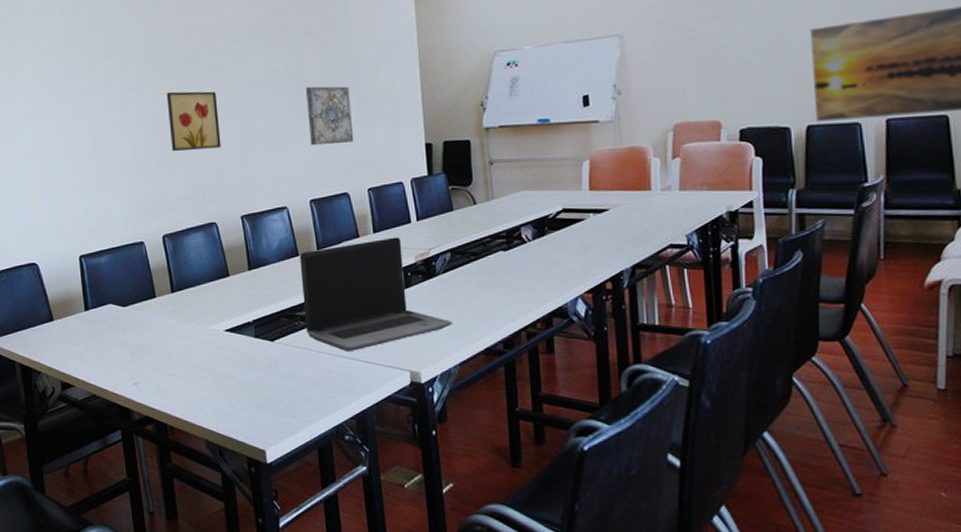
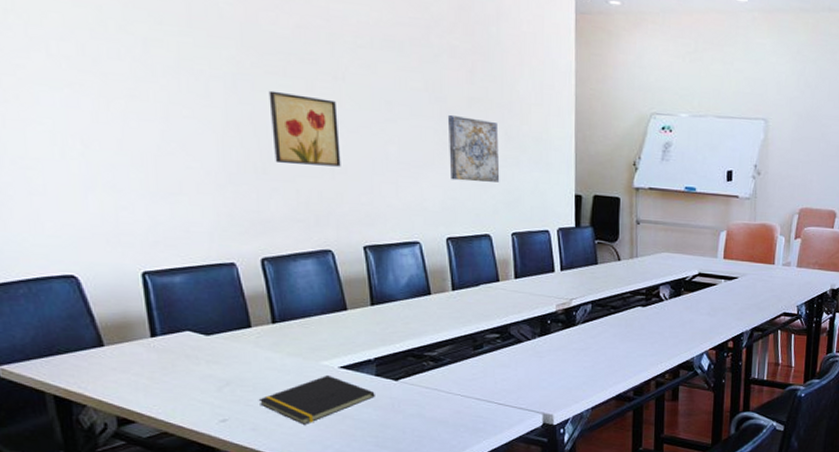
notepad: none [161,338,255,386] -> present [258,374,375,425]
laptop computer: present [300,237,453,351] -> none [432,284,589,393]

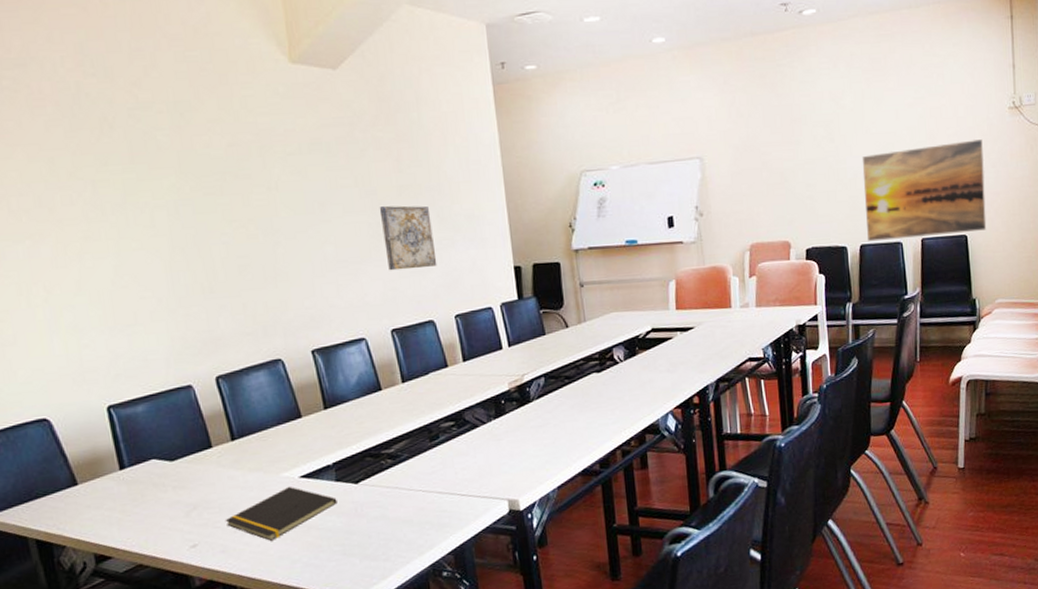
wall art: present [268,90,341,167] -> none [208,210,282,281]

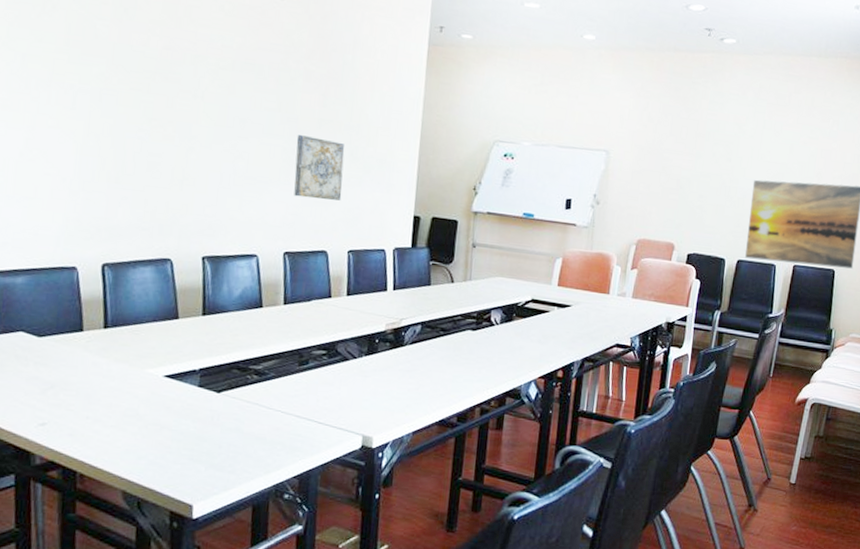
notepad: present [225,486,338,541] -> none [79,383,196,433]

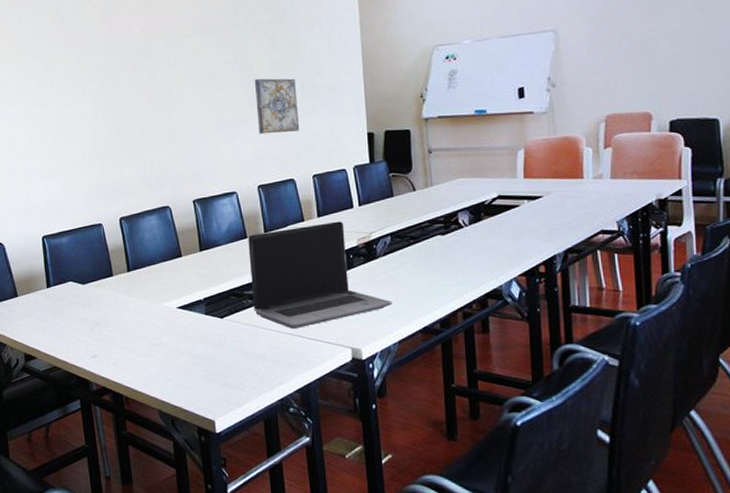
laptop computer: none [258,302,413,411] -> present [248,221,393,329]

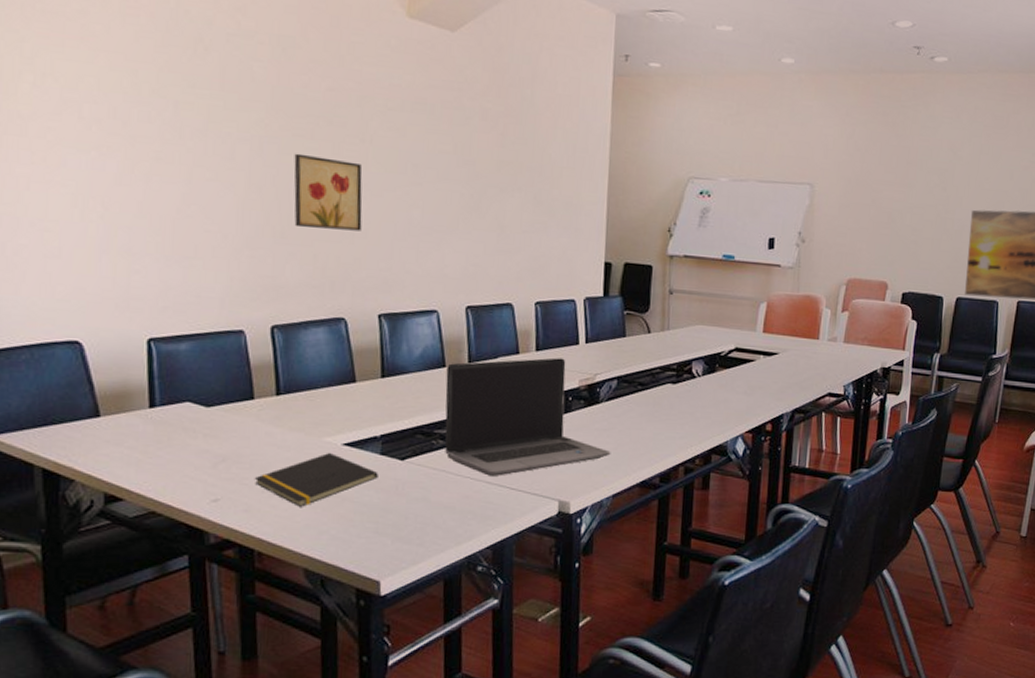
notepad: none [118,314,205,360] -> present [254,452,378,507]
wall art: none [124,82,175,140] -> present [294,153,363,231]
wall art: present [254,78,300,135] -> none [474,178,527,249]

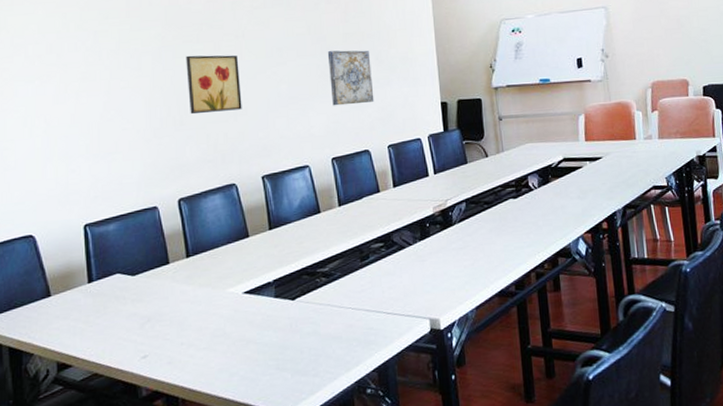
notepad: present [254,452,378,507] -> none [174,301,275,354]
laptop computer: present [444,357,611,476] -> none [321,190,469,305]
wall art: none [474,178,527,249] -> present [327,50,375,106]

